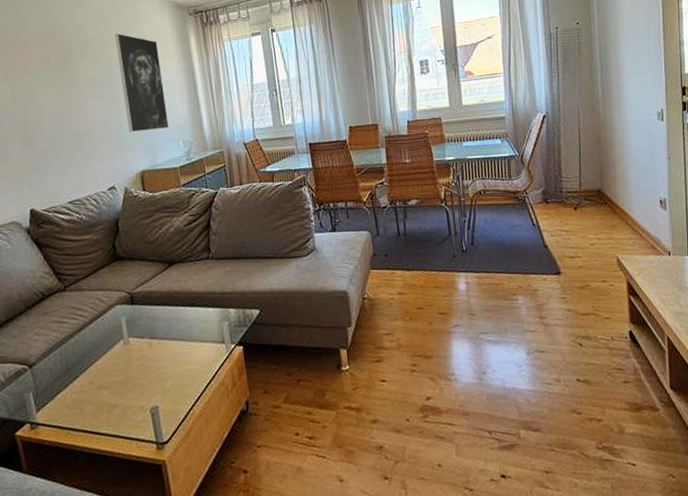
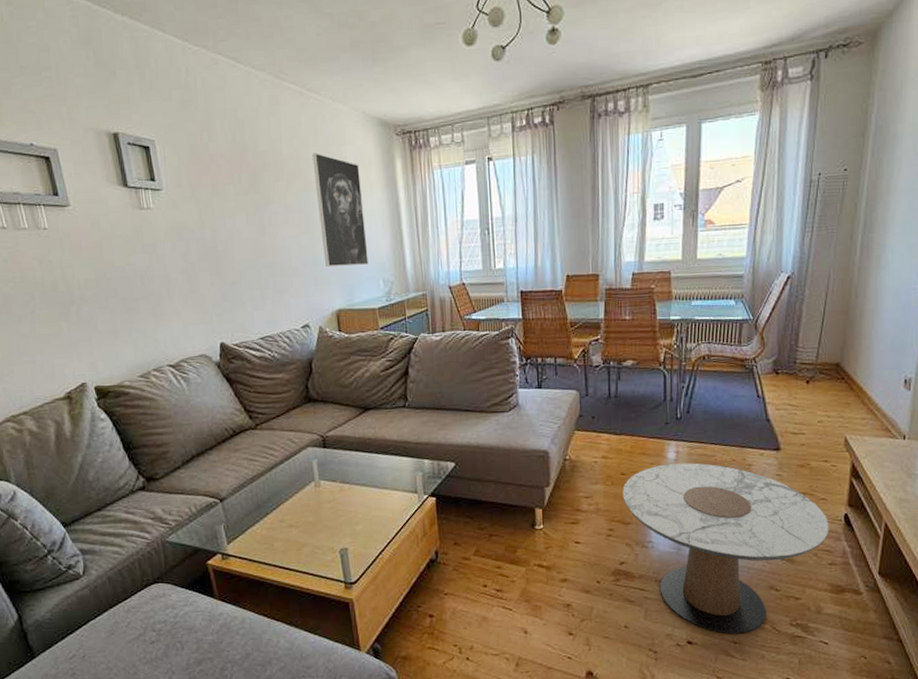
side table: none [420,292,618,464] -> present [622,463,829,634]

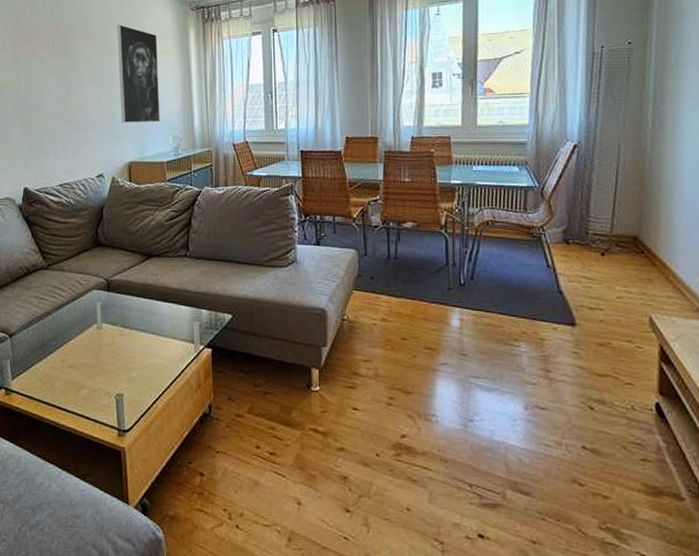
side table: present [622,463,829,634] -> none [403,332,639,533]

